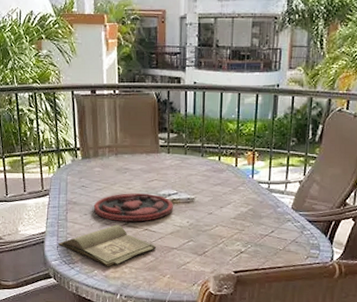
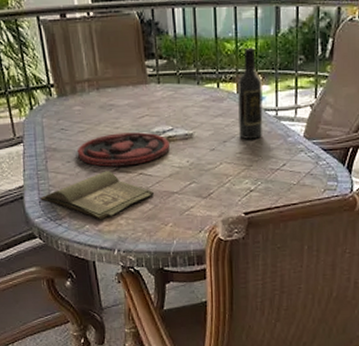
wine bottle: none [235,128,258,208] -> present [237,47,263,140]

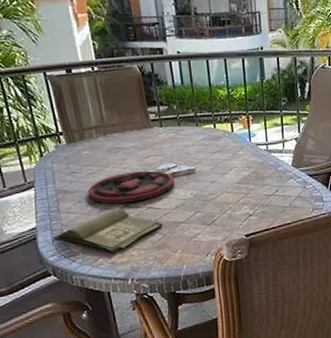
wine bottle: present [237,47,263,140] -> none [231,92,257,171]

